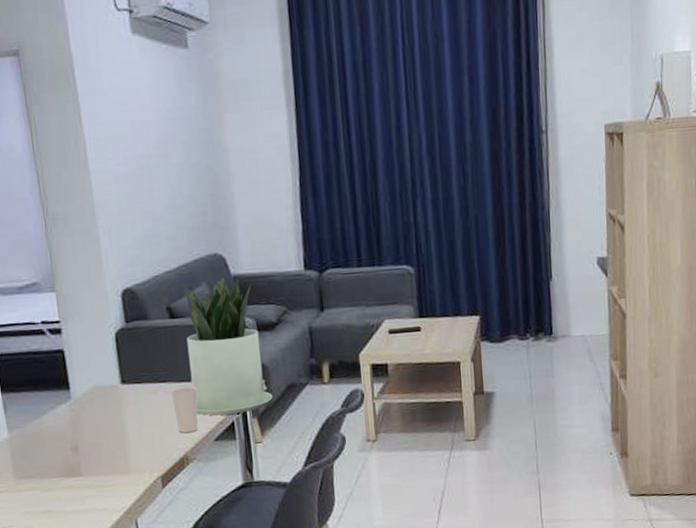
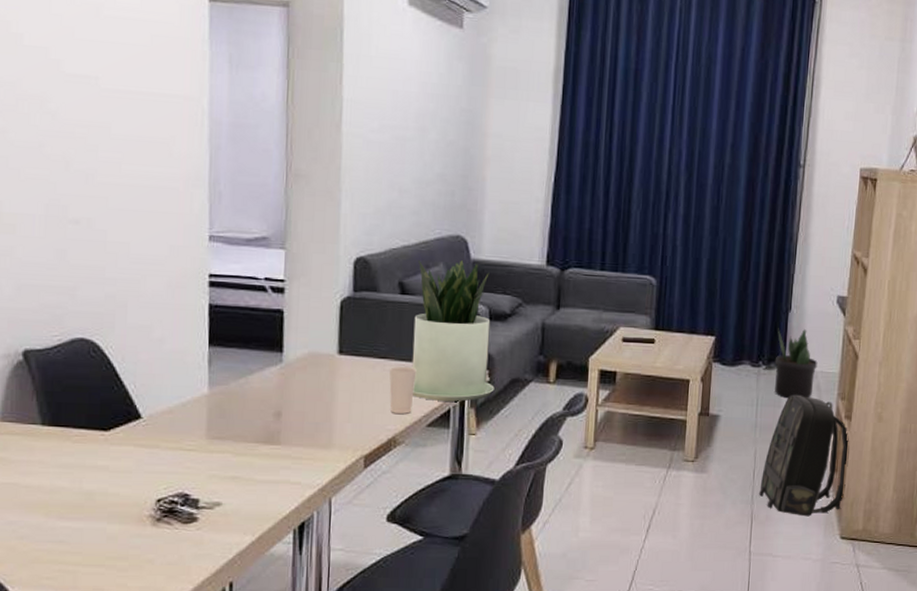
planter: none [541,296,586,366] -> present [774,328,818,398]
backpack: none [542,361,629,479] -> present [758,394,849,517]

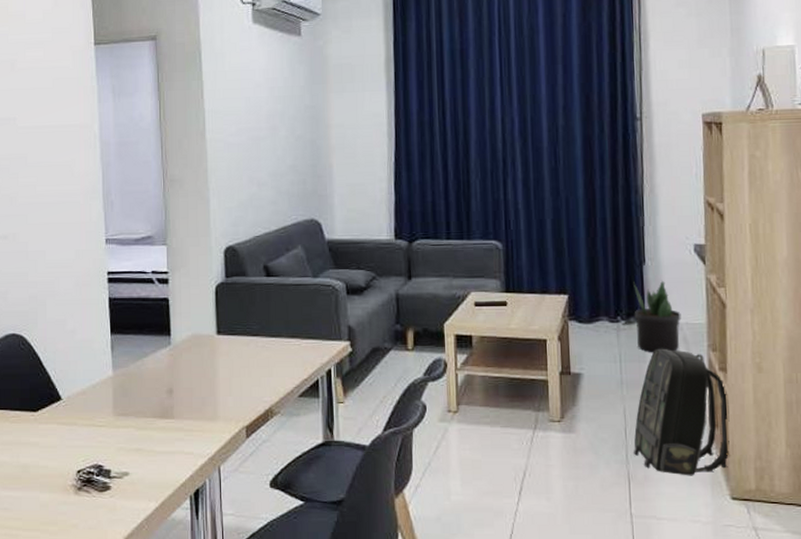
cup: present [389,367,417,414] -> none [262,343,286,386]
planter: present [411,260,495,402] -> none [278,241,357,372]

